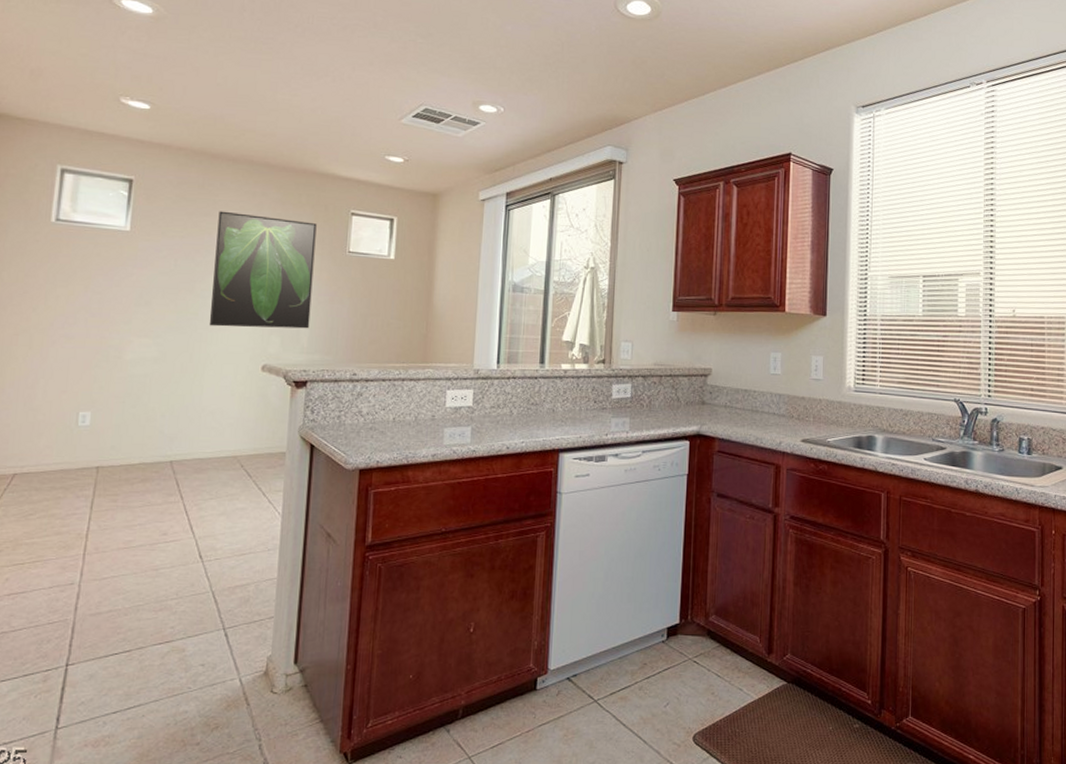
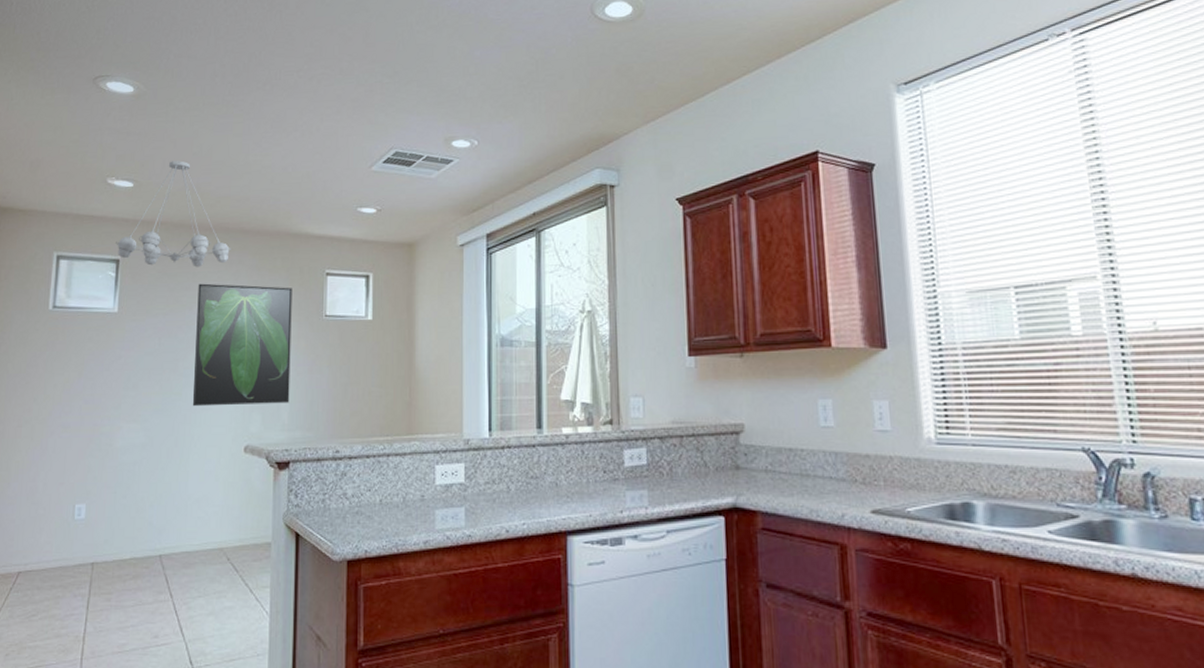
chandelier: none [129,88,255,196] -> present [116,160,231,268]

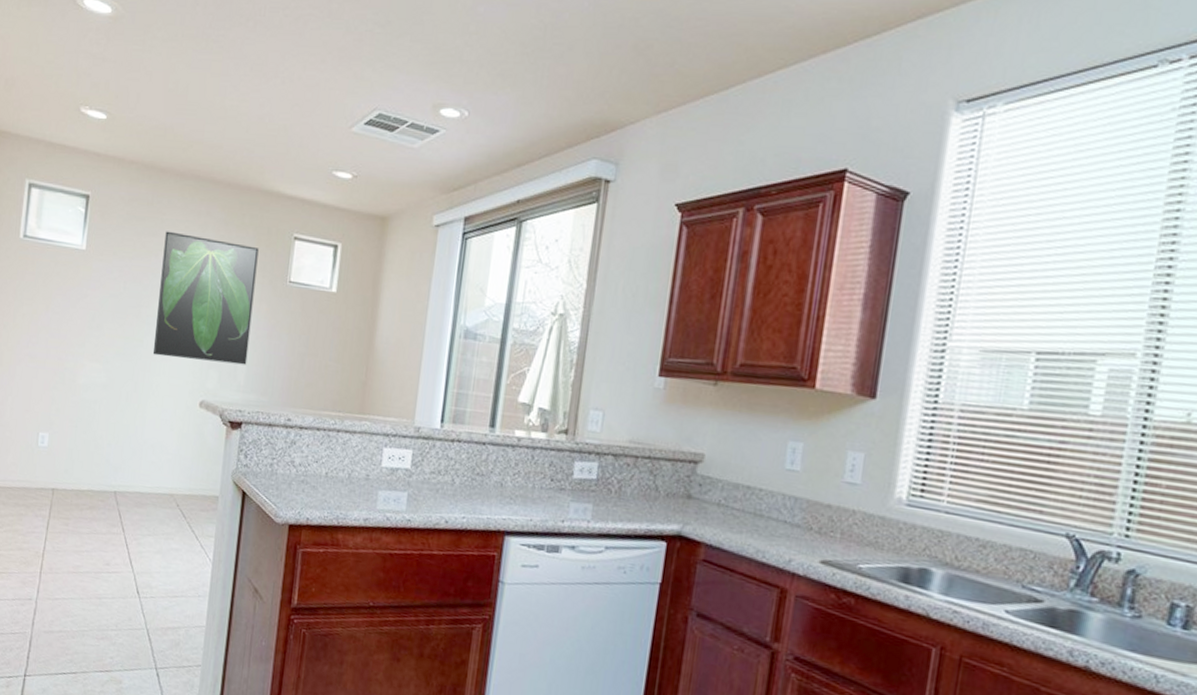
chandelier: present [116,160,231,268] -> none [86,95,201,214]

